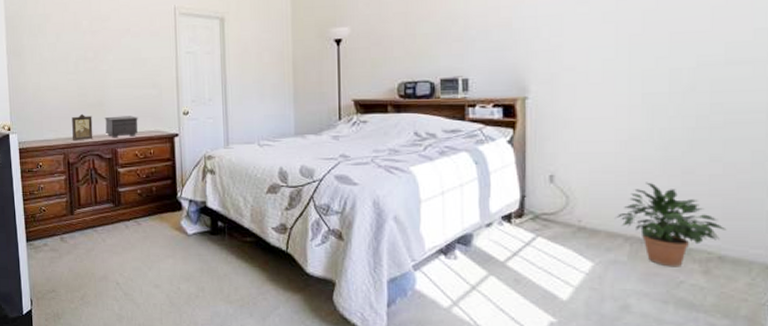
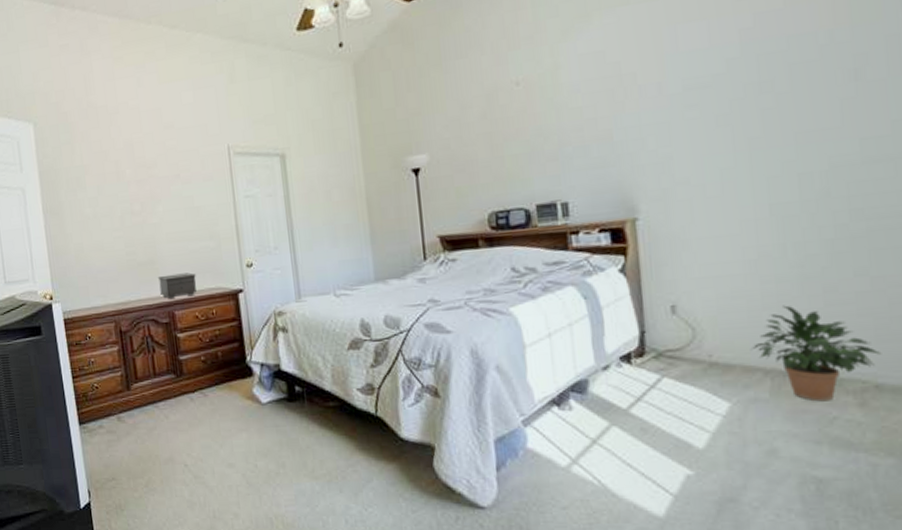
photo frame: present [72,113,93,141] -> none [121,274,147,307]

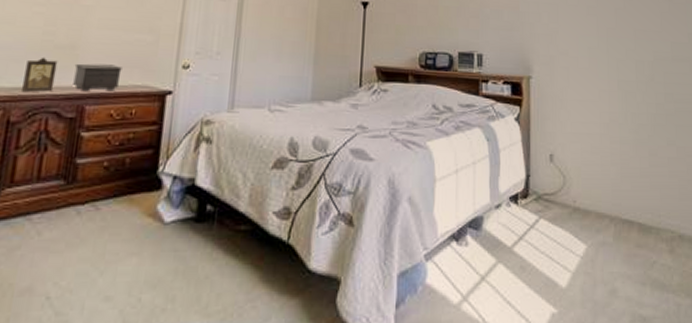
photo frame: none [121,274,147,307] -> present [22,57,58,93]
potted plant: present [750,305,882,402] -> none [602,163,683,247]

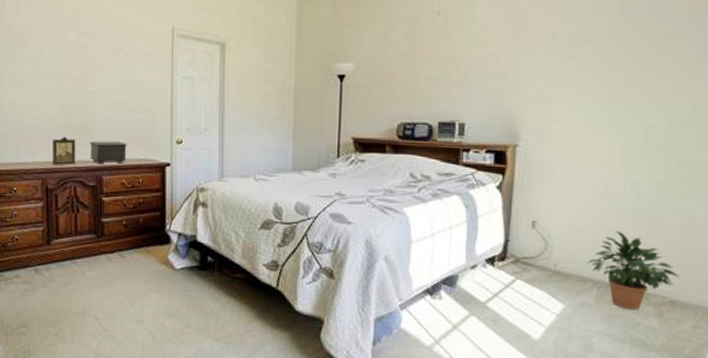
potted plant: none [602,163,683,247] -> present [586,230,680,310]

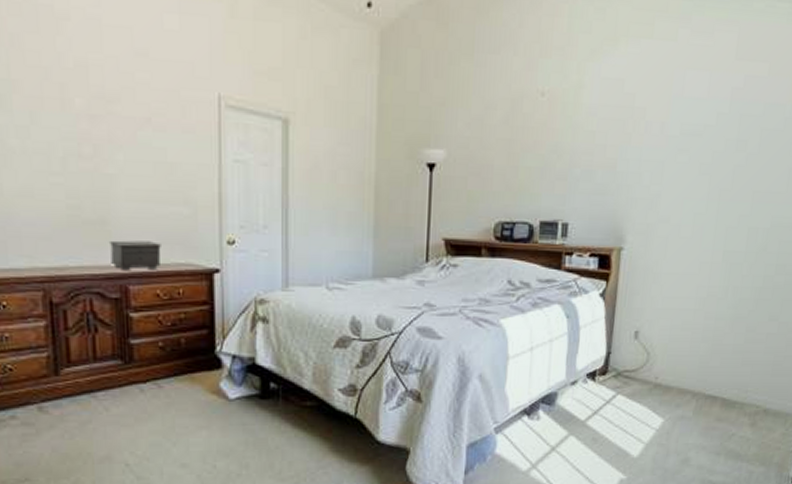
photo frame: present [53,136,76,166] -> none [56,234,91,273]
potted plant: present [586,230,680,310] -> none [686,339,773,421]

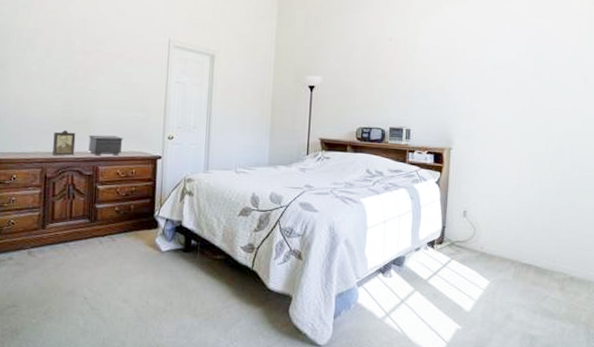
photo frame: none [56,234,91,273] -> present [53,129,76,156]

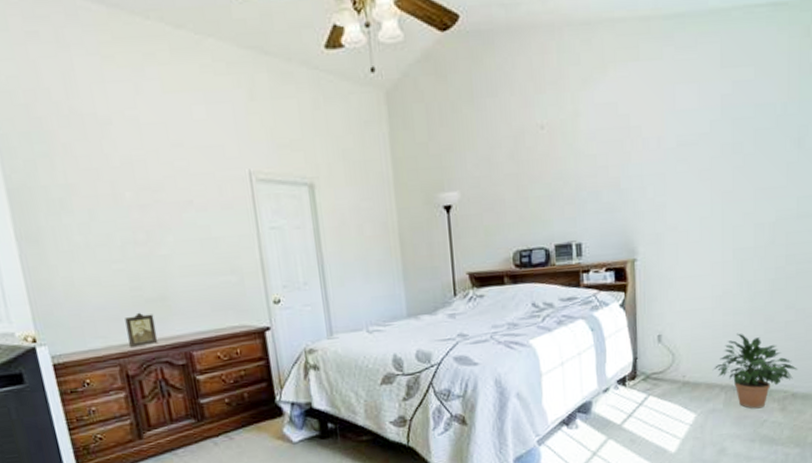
jewelry box: present [88,135,123,156] -> none [170,310,217,340]
potted plant: none [505,219,576,285] -> present [712,333,798,409]

